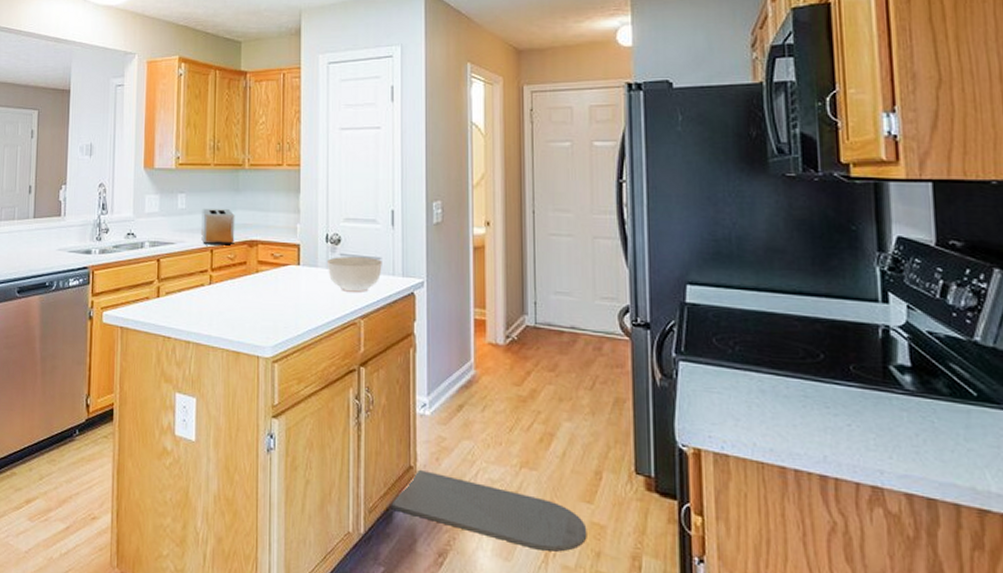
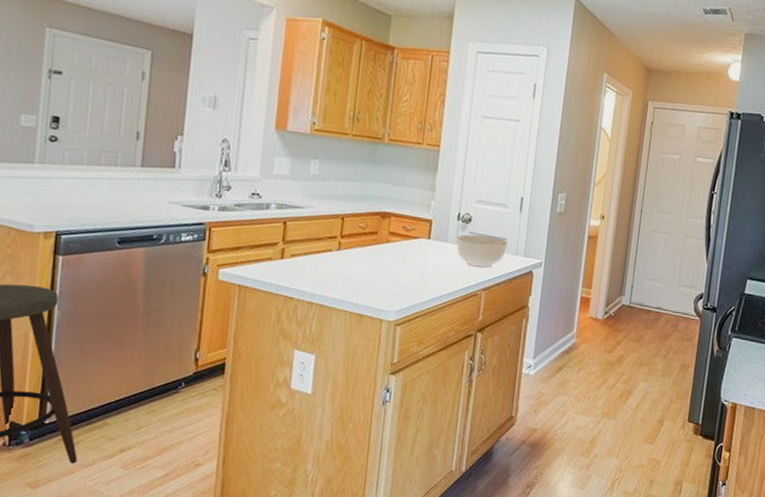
toaster: present [200,209,235,246] -> none [332,177,370,215]
door mat: present [391,469,587,552] -> none [491,418,646,481]

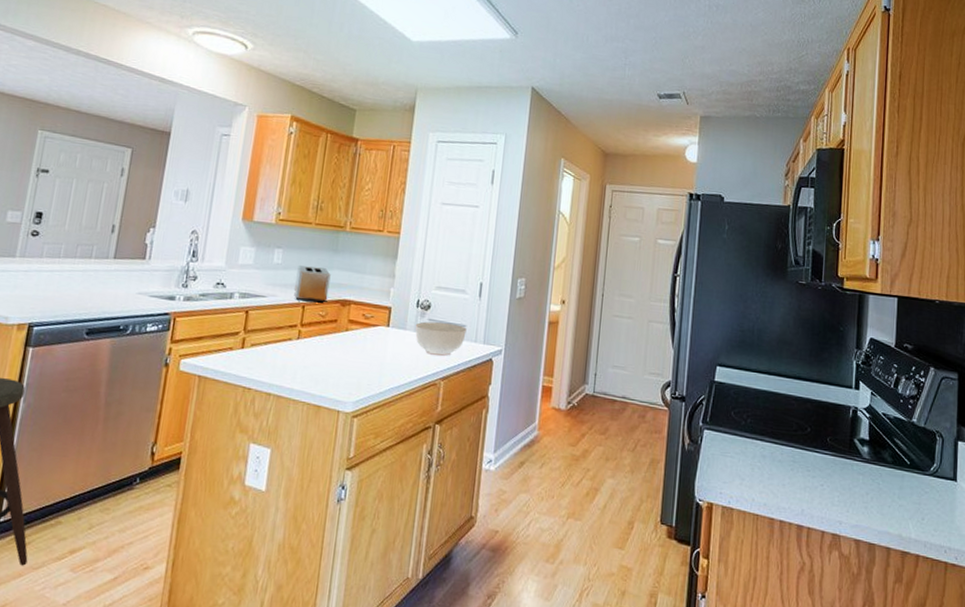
toaster: none [332,177,370,215] -> present [293,265,331,303]

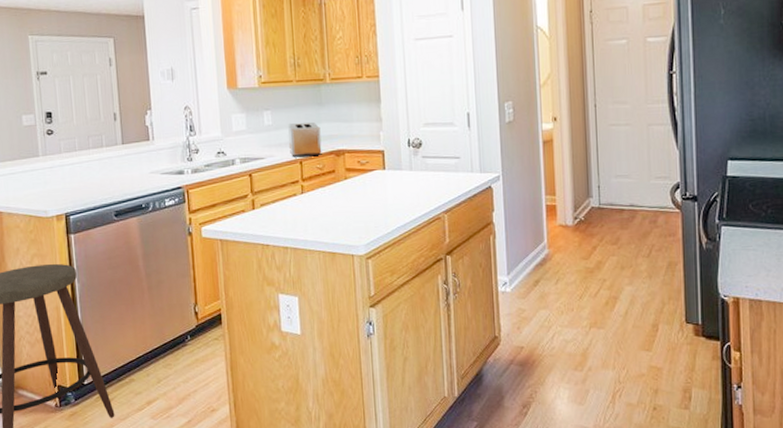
bowl: present [415,321,467,356] -> none [410,157,462,190]

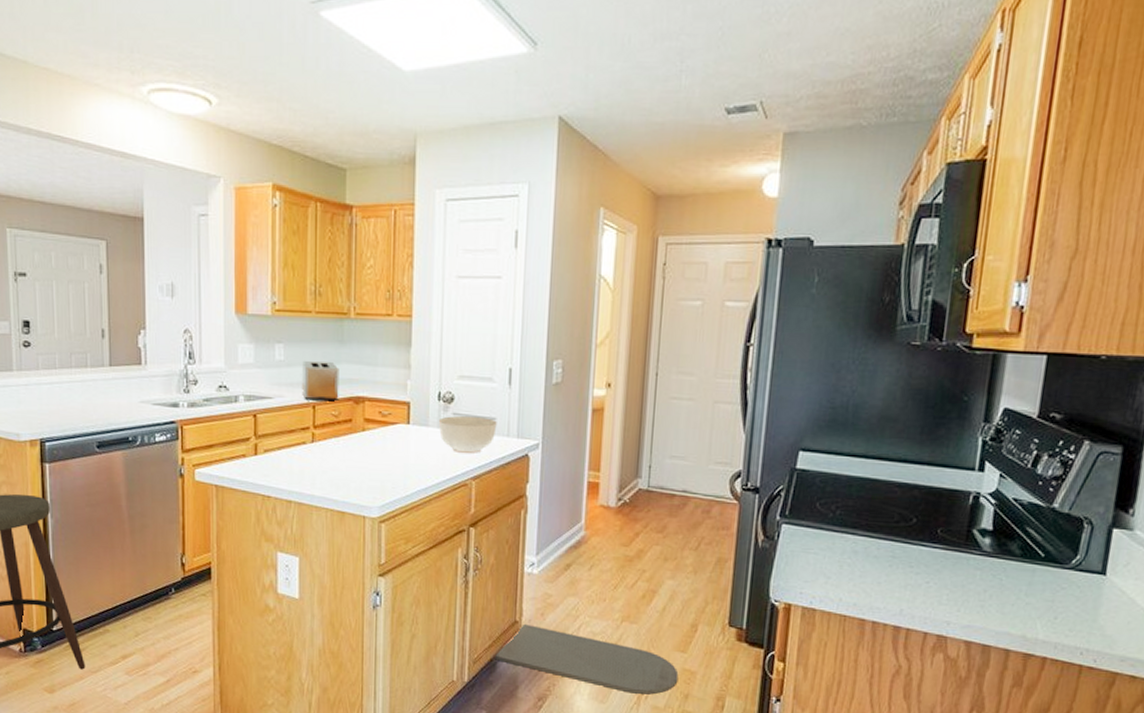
bowl: none [410,157,462,190] -> present [438,416,497,453]
door mat: none [480,338,647,393] -> present [495,623,679,695]

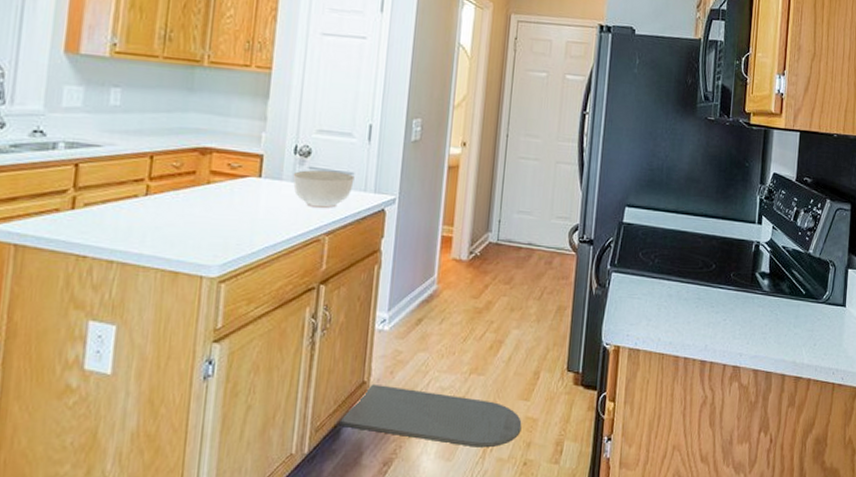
toaster: present [301,361,339,402] -> none [138,108,186,152]

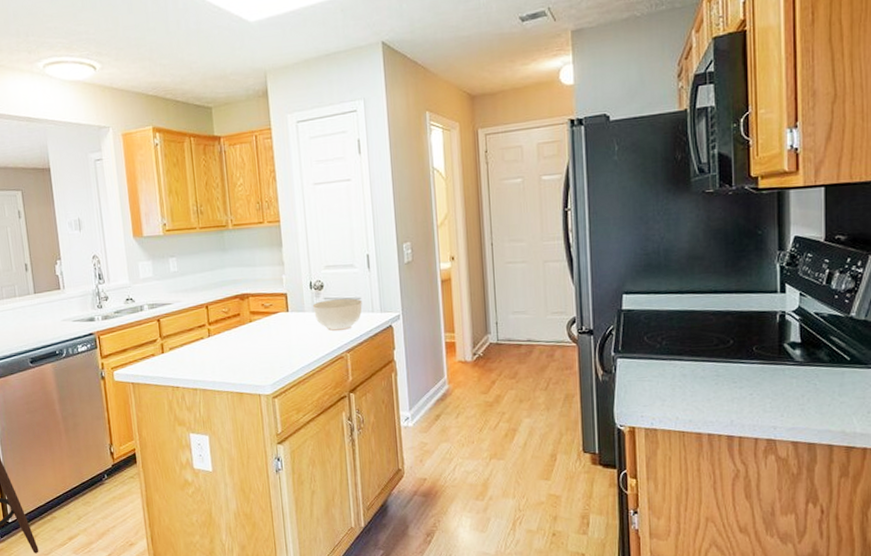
door mat: present [339,383,522,447] -> none [385,470,546,521]

